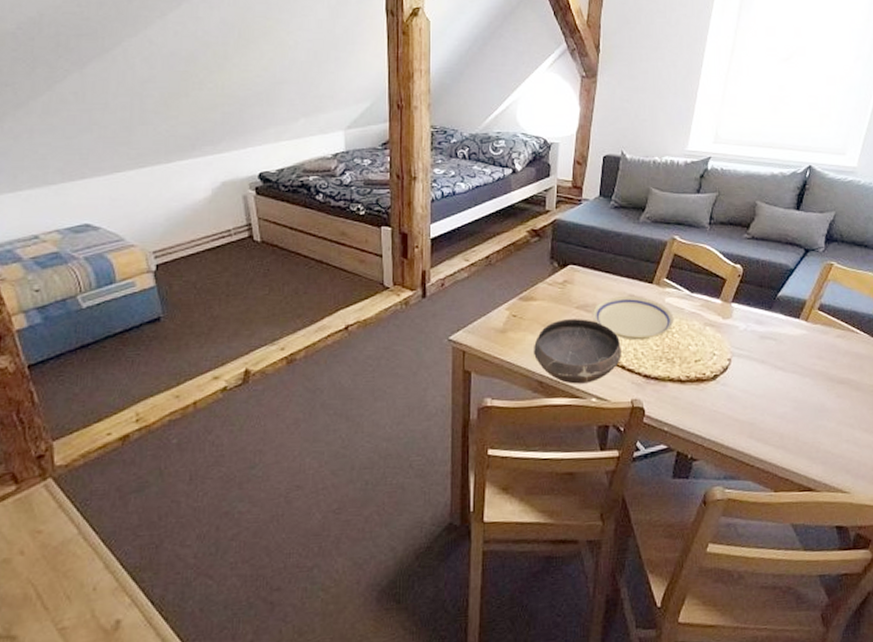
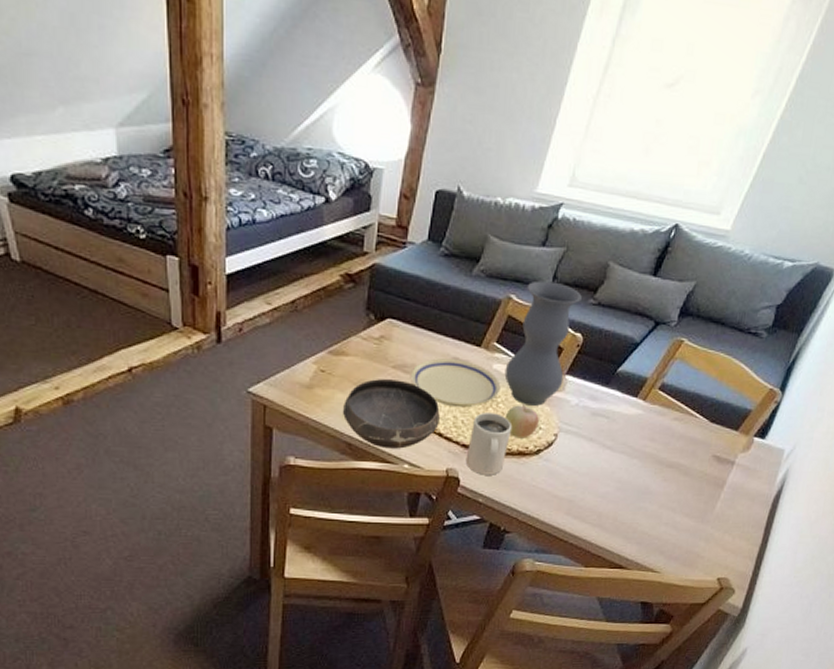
mug: none [648,343,689,404] -> present [465,413,513,475]
vase: none [676,222,737,334] -> present [504,281,582,406]
fruit: none [680,332,712,366] -> present [504,404,539,439]

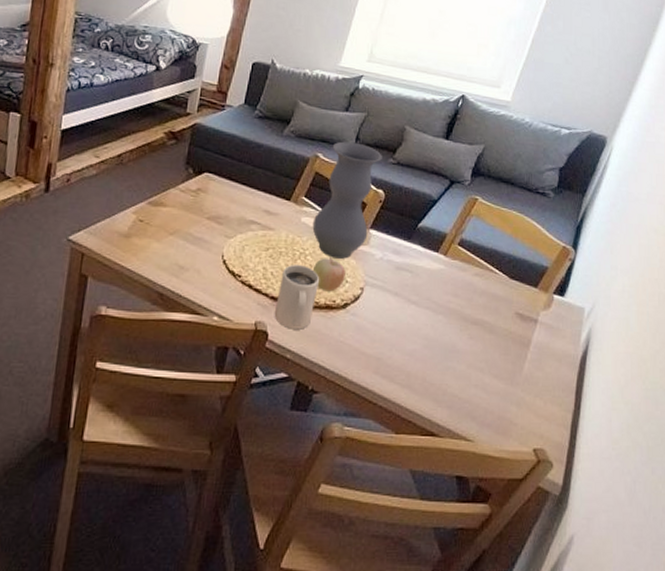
bowl: present [342,379,440,449] -> none [156,229,251,300]
plate: present [411,358,501,408] -> none [224,211,309,259]

